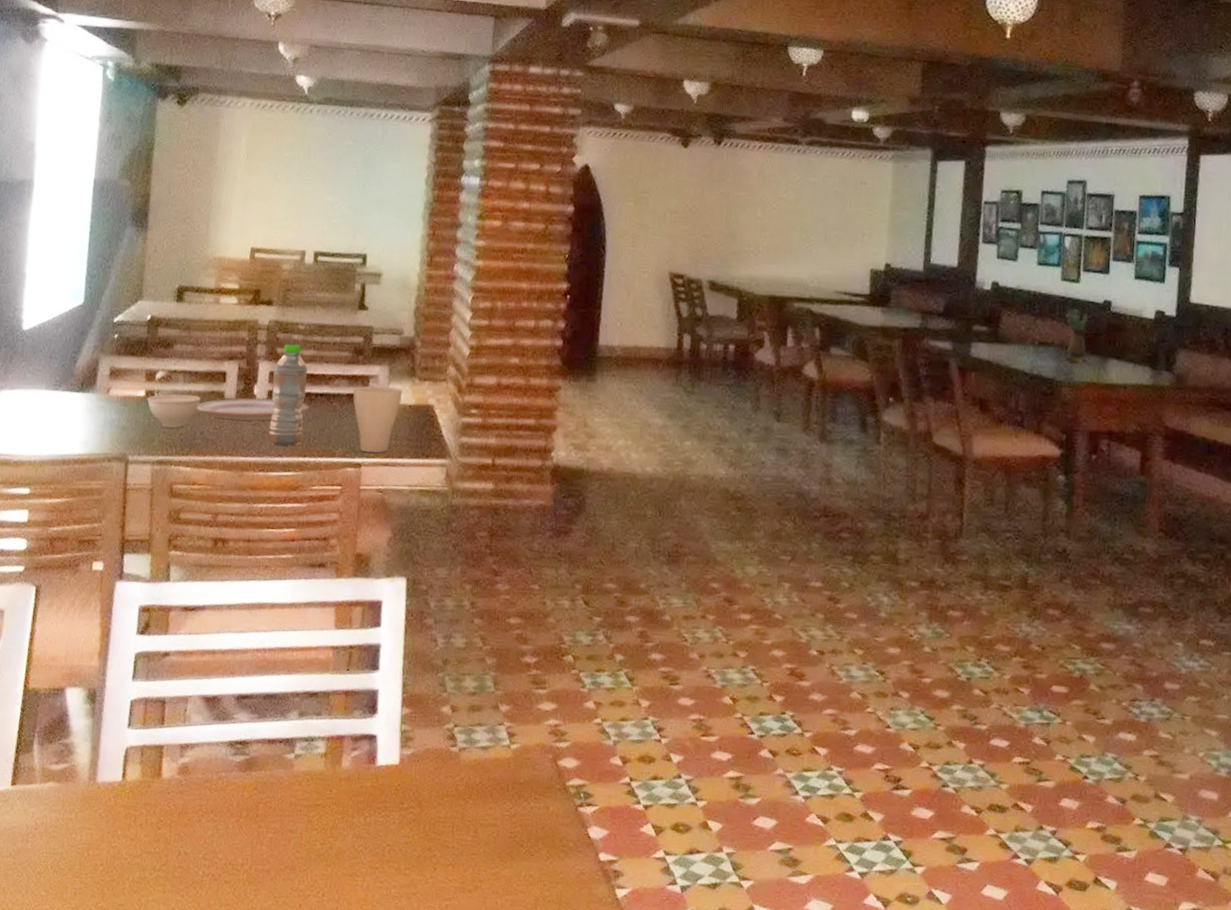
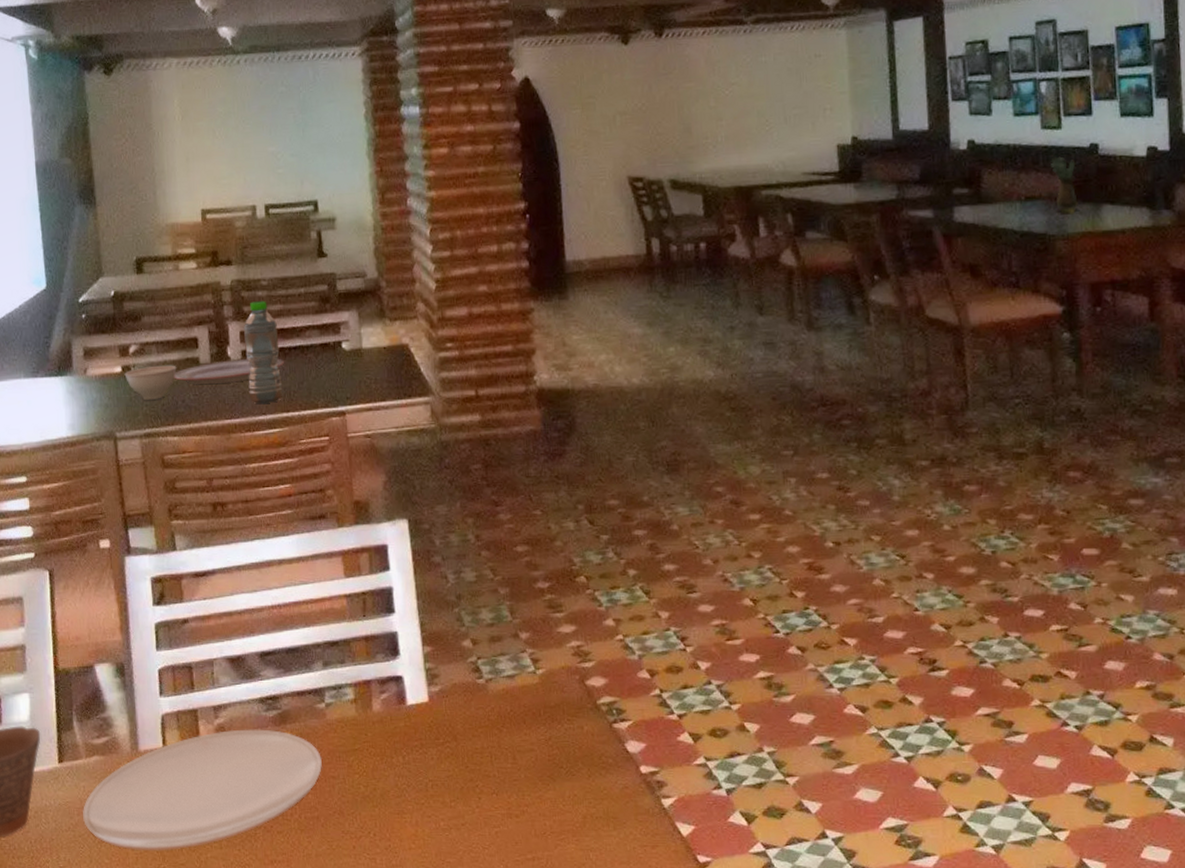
plate: none [26,770,282,890] -> present [83,729,322,852]
cup: present [353,386,402,453] -> none [326,331,375,400]

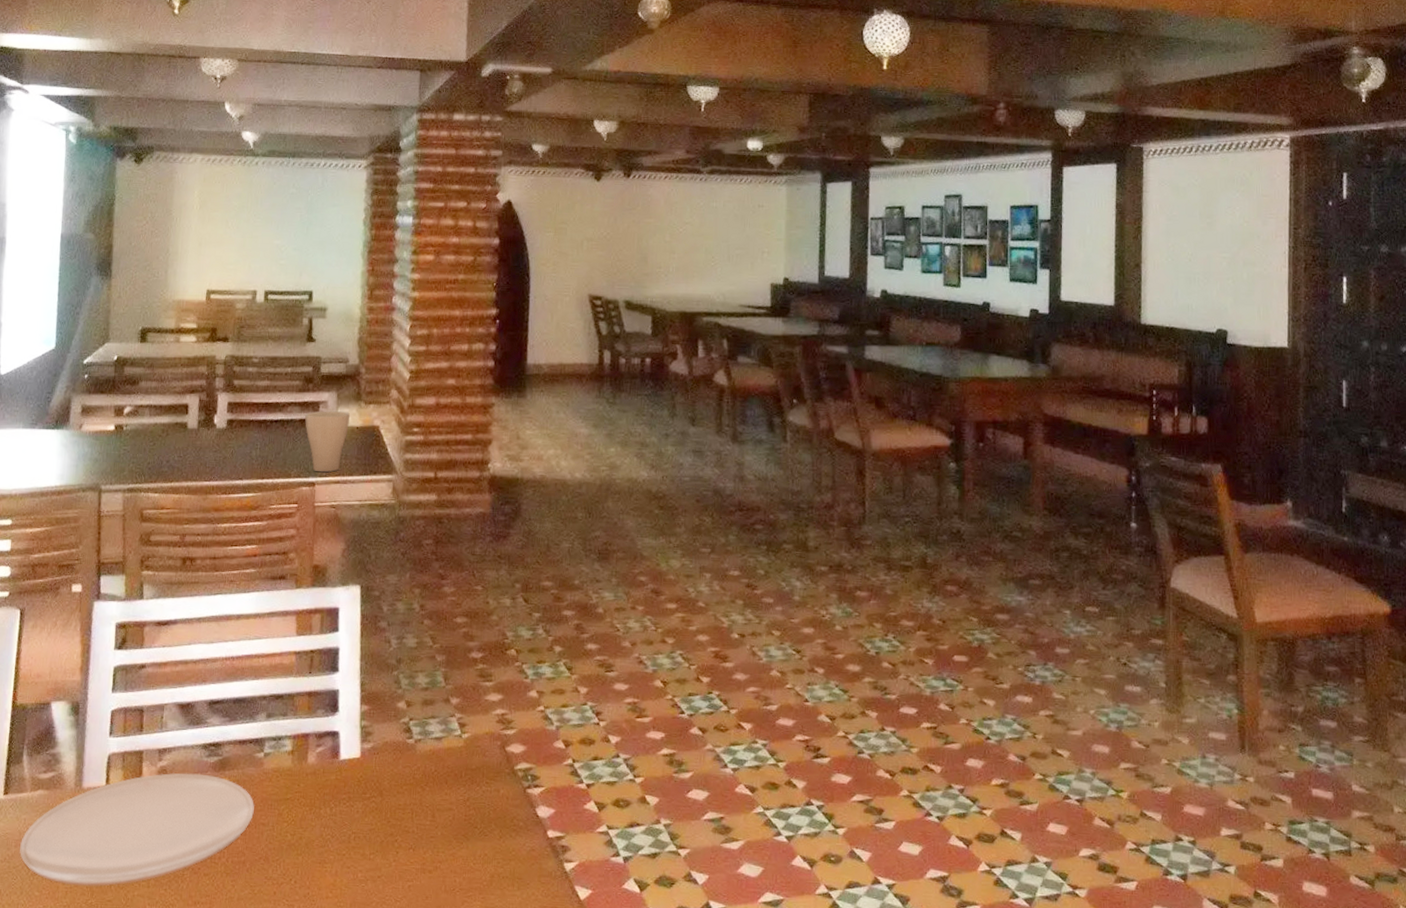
bowl: present [124,365,177,401] -> none [116,427,166,459]
plate: present [174,358,285,385] -> none [162,427,266,449]
water bottle: present [243,301,283,403] -> none [229,376,263,469]
cup: none [326,331,375,400] -> present [305,411,350,473]
vase: present [1050,155,1078,216] -> none [949,309,971,362]

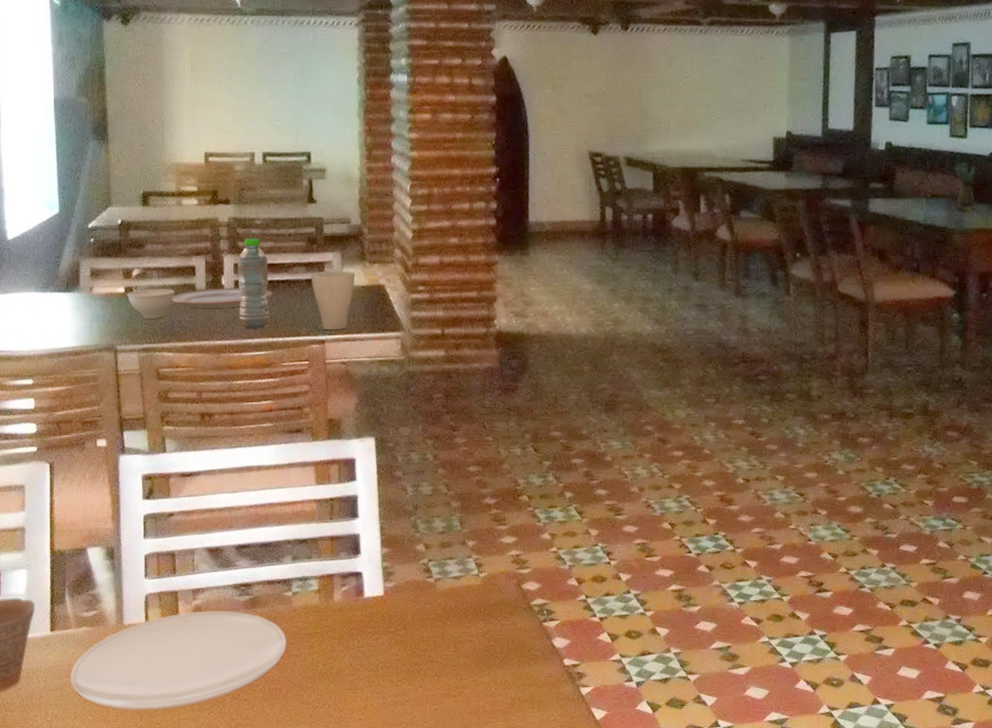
bowl: none [116,427,166,459] -> present [127,288,175,320]
plate: none [162,427,266,449] -> present [172,288,273,309]
water bottle: none [229,376,263,469] -> present [237,238,270,329]
vase: none [949,309,971,362] -> present [955,160,977,214]

